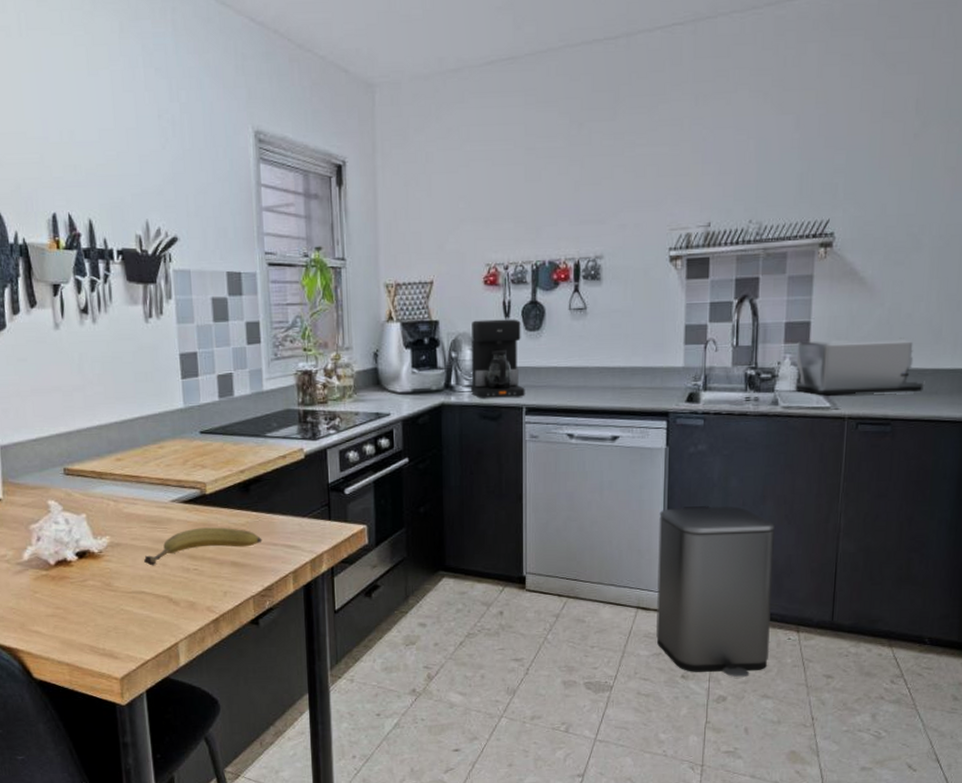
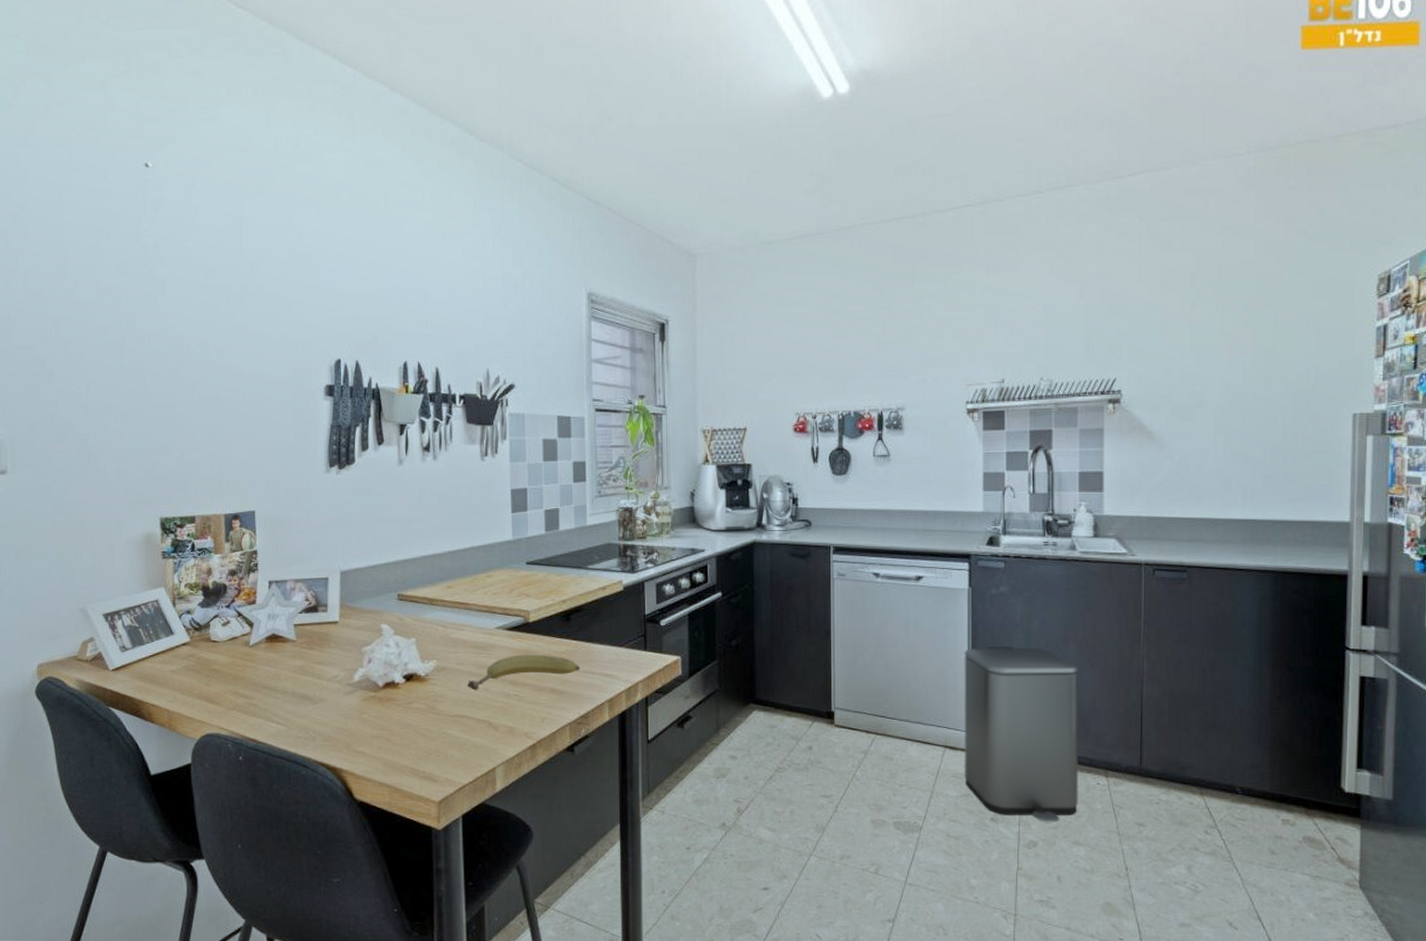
coffee maker: present [470,319,525,400] -> none [780,464,833,538]
toaster: present [794,337,925,396] -> none [1090,488,1218,542]

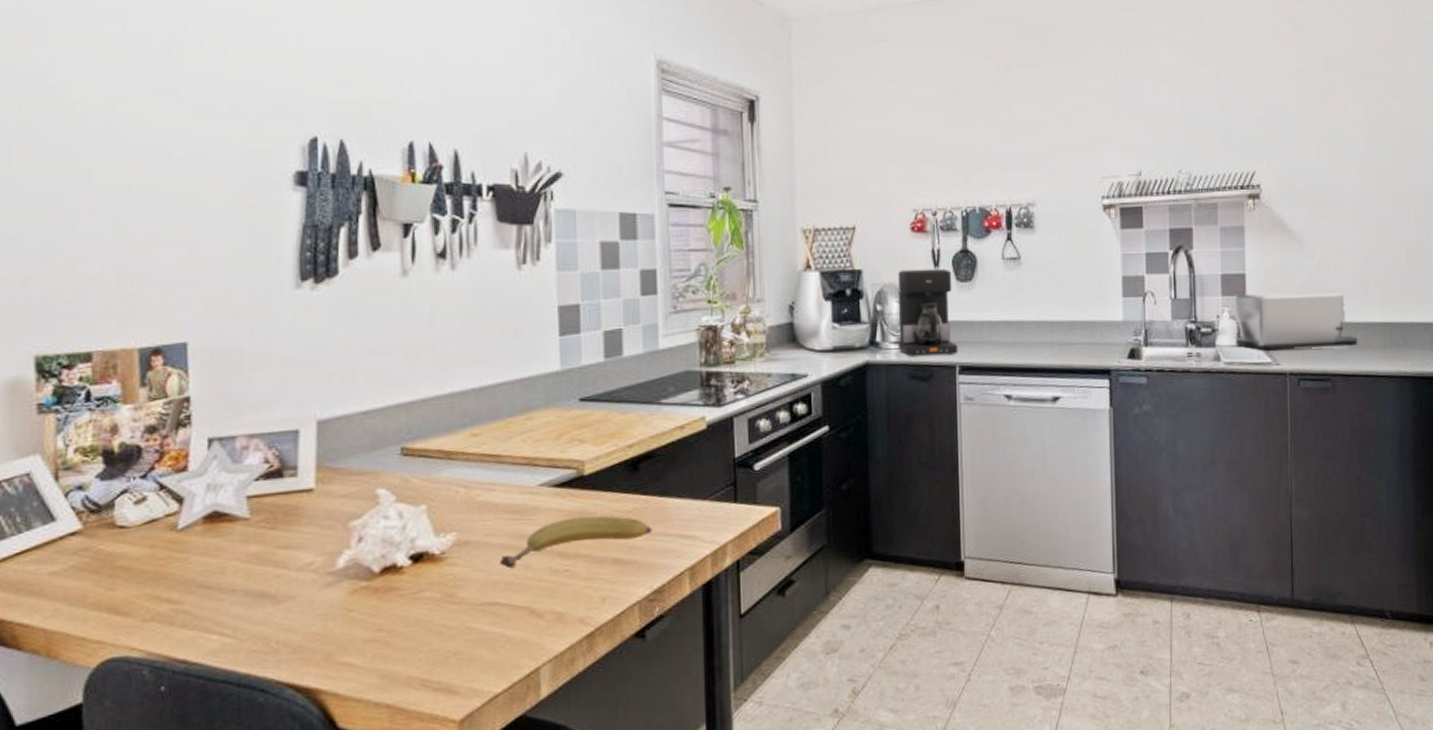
coffee maker: none [780,464,833,538] -> present [897,268,958,358]
pedal bin: present [964,647,1080,823] -> none [1107,472,1232,670]
toaster: none [1090,488,1218,542] -> present [1234,290,1359,351]

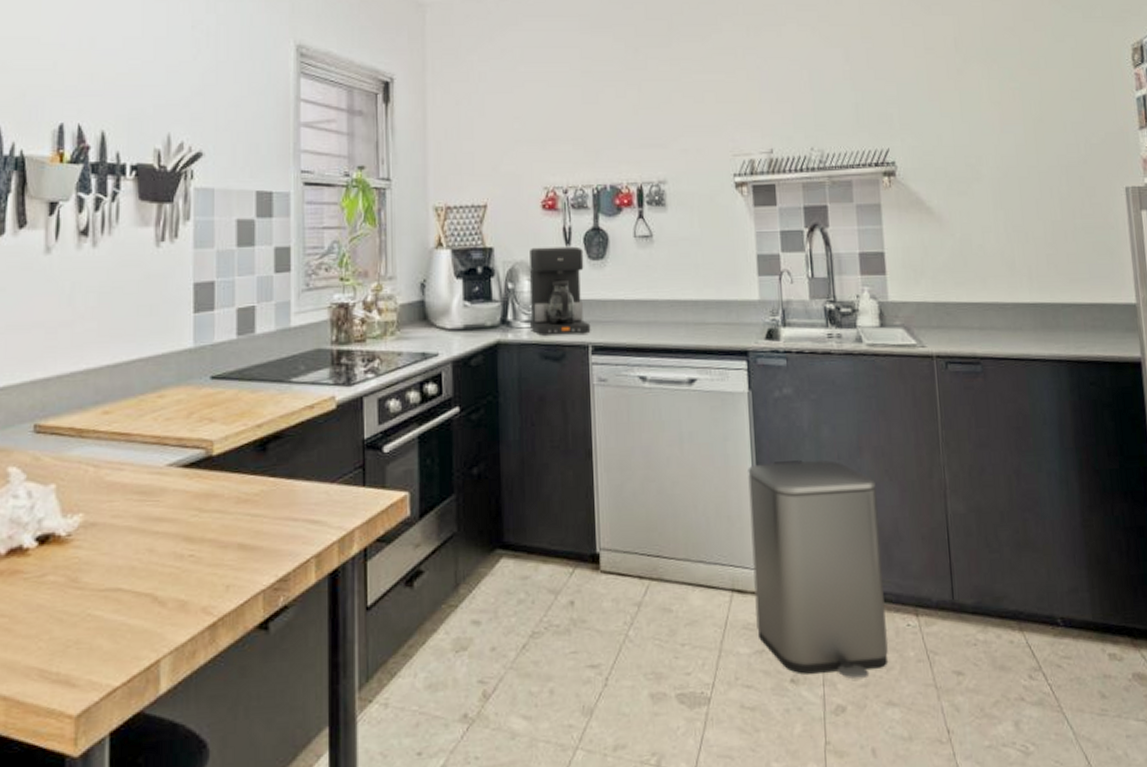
fruit: present [500,515,653,569] -> none [126,498,279,553]
pedal bin: none [1107,472,1232,670] -> present [748,460,888,680]
toaster: present [1234,290,1359,351] -> none [874,270,1008,332]

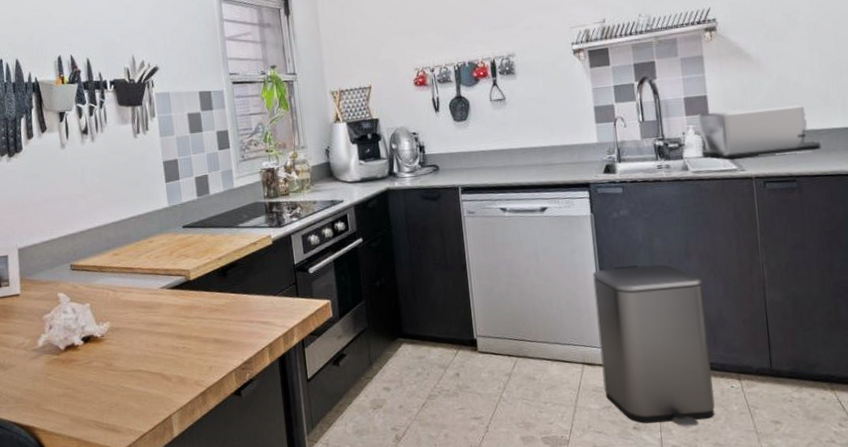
coffee maker: present [529,246,591,337] -> none [407,112,460,183]
toaster: none [874,270,1008,332] -> present [697,103,822,159]

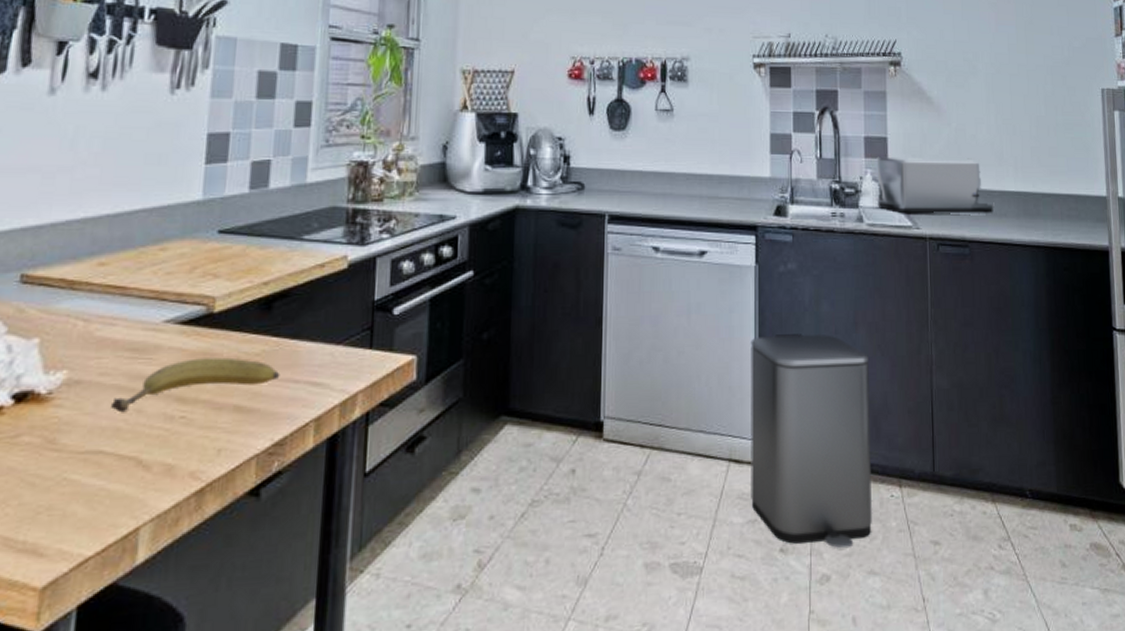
fruit: none [140,308,240,347] -> present [111,357,280,413]

